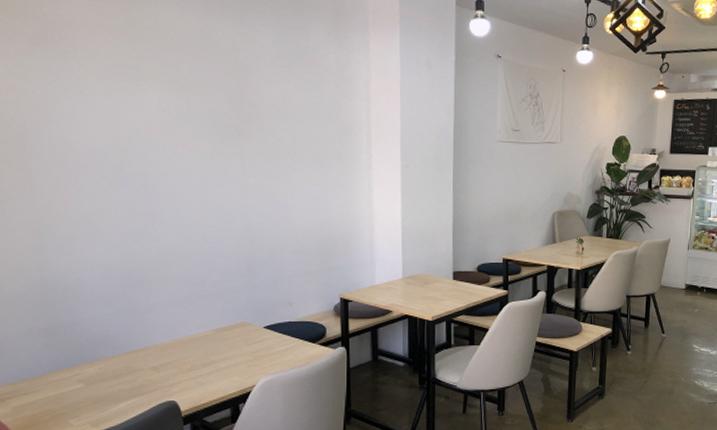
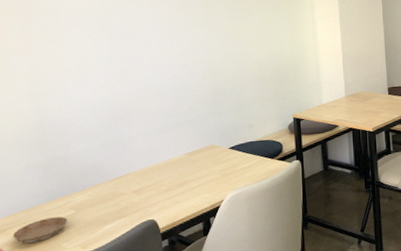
saucer: none [11,390,76,417] -> present [12,216,68,244]

